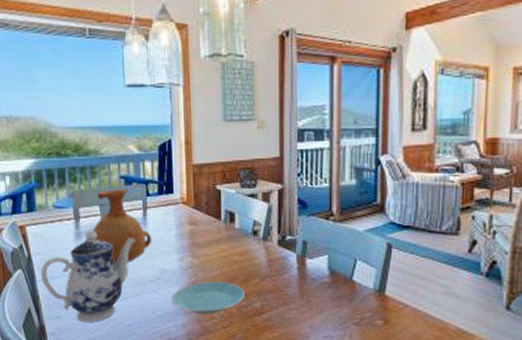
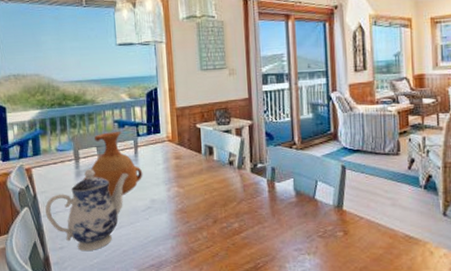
plate: present [171,281,245,314] -> none [161,207,225,237]

